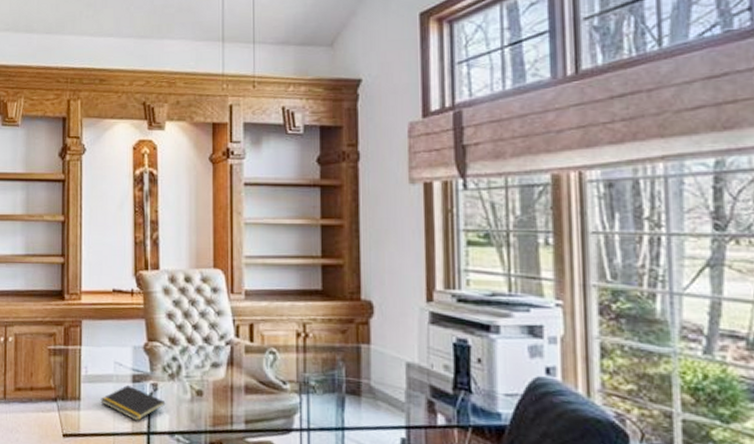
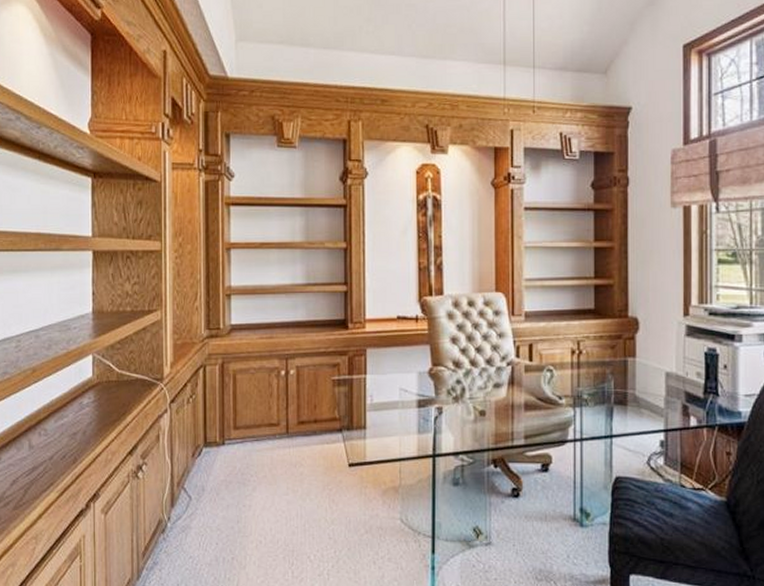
notepad: present [100,384,166,421] -> none [386,410,450,445]

